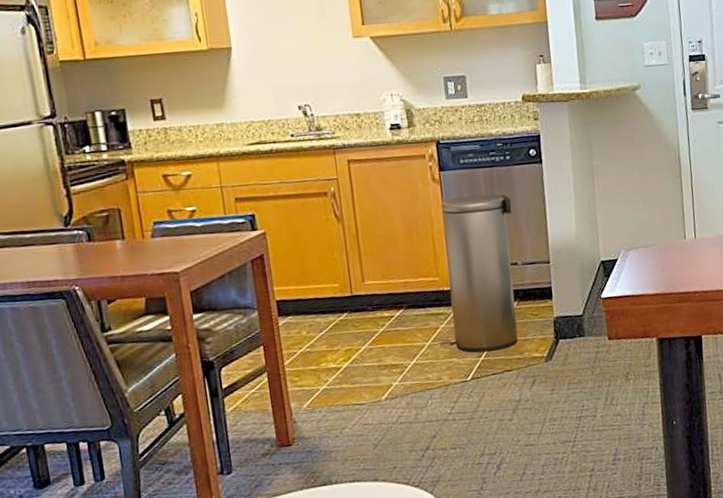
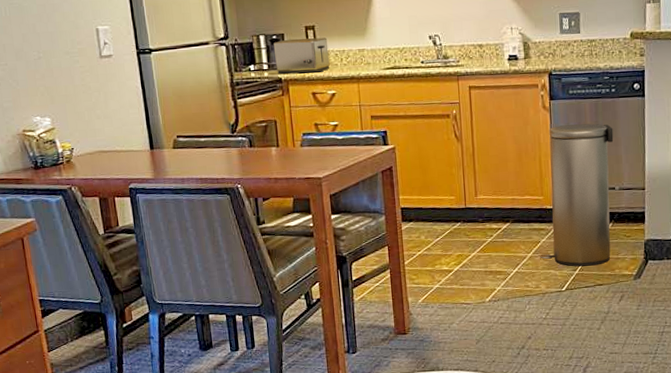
toaster: none [112,112,183,156] -> present [273,37,330,75]

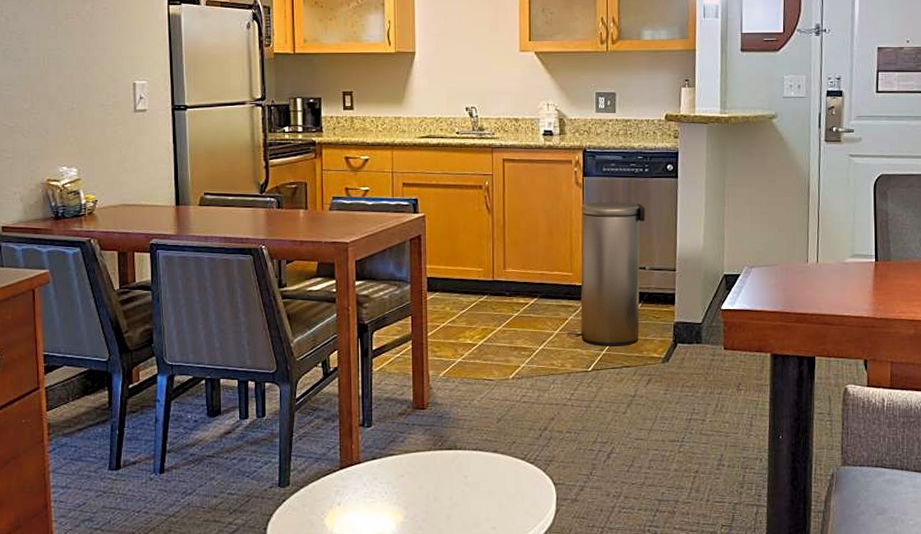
toaster: present [273,37,330,75] -> none [309,103,365,139]

